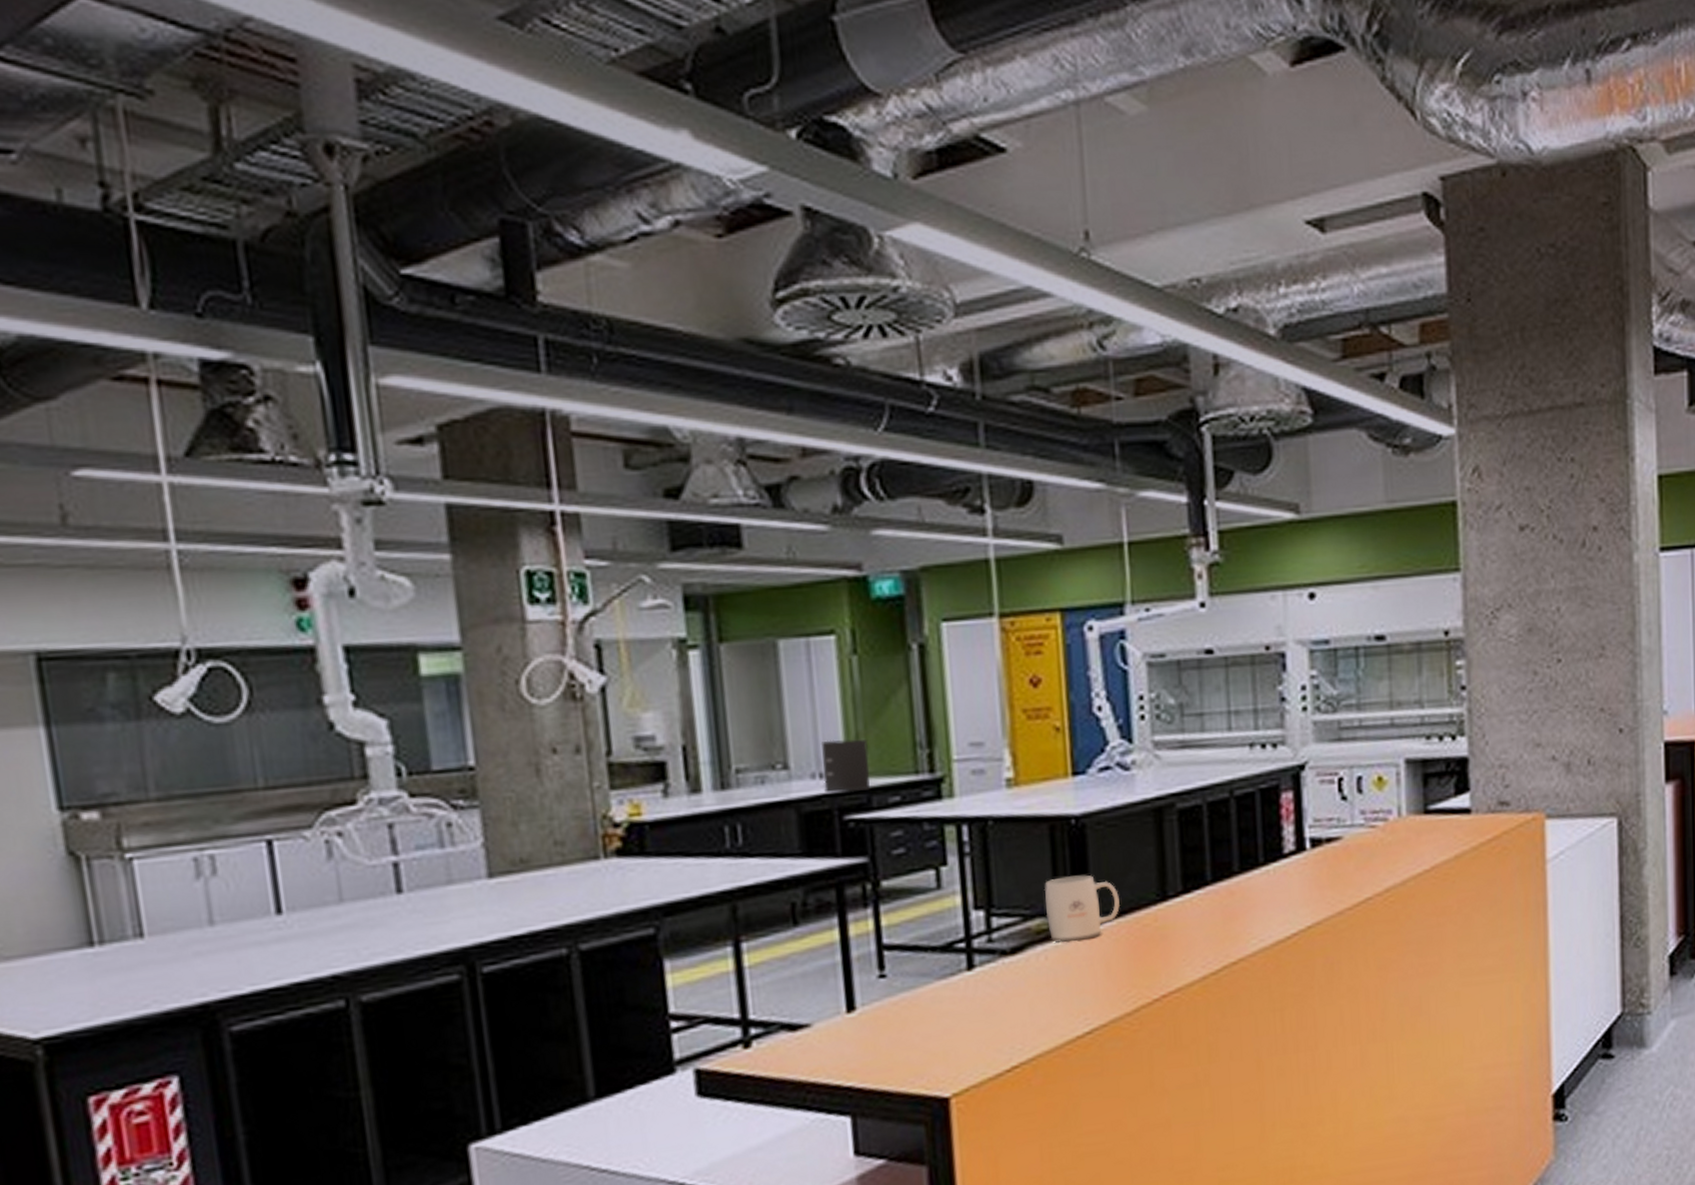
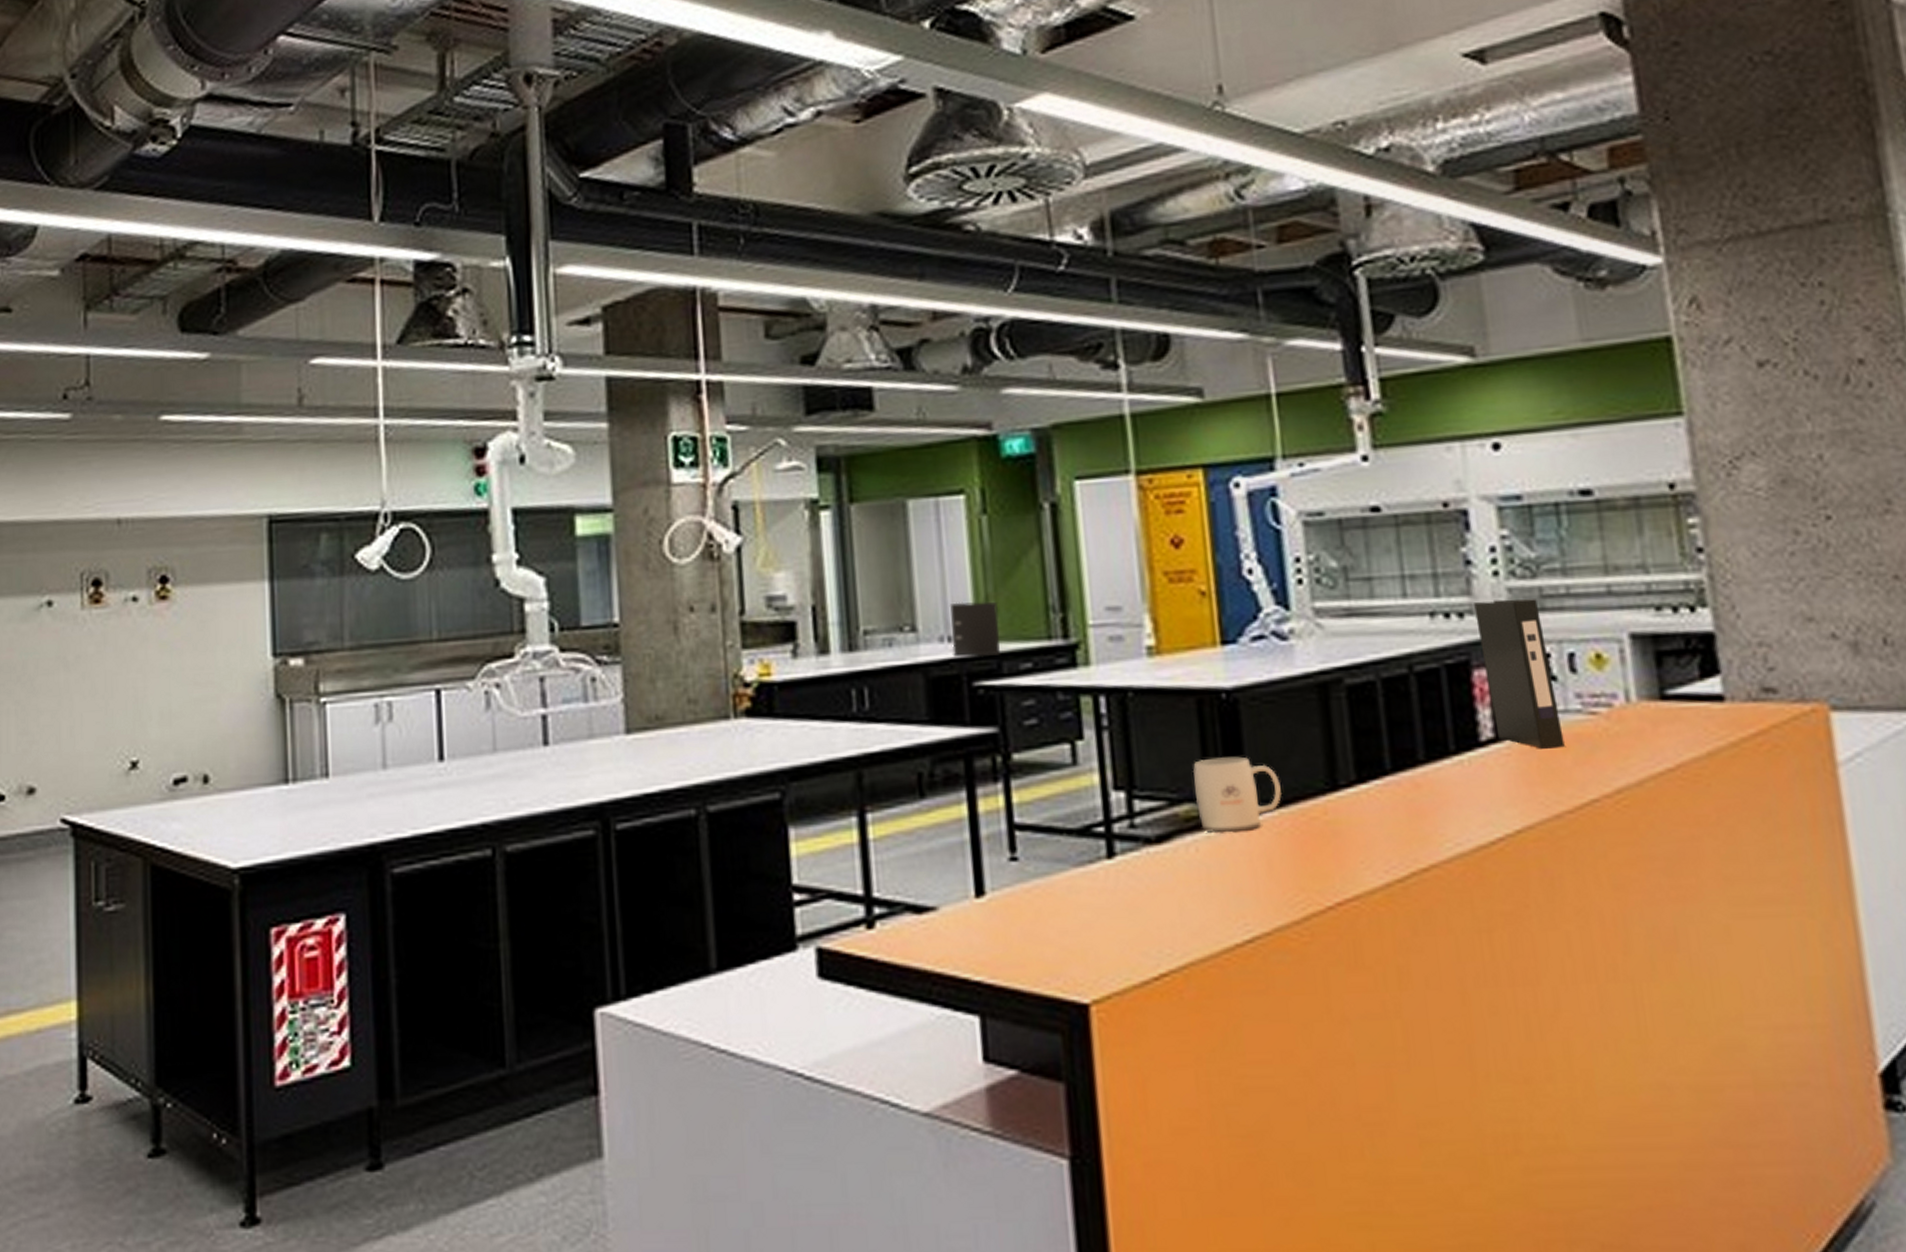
binder: none [1286,731,1349,858] -> present [1474,599,1565,749]

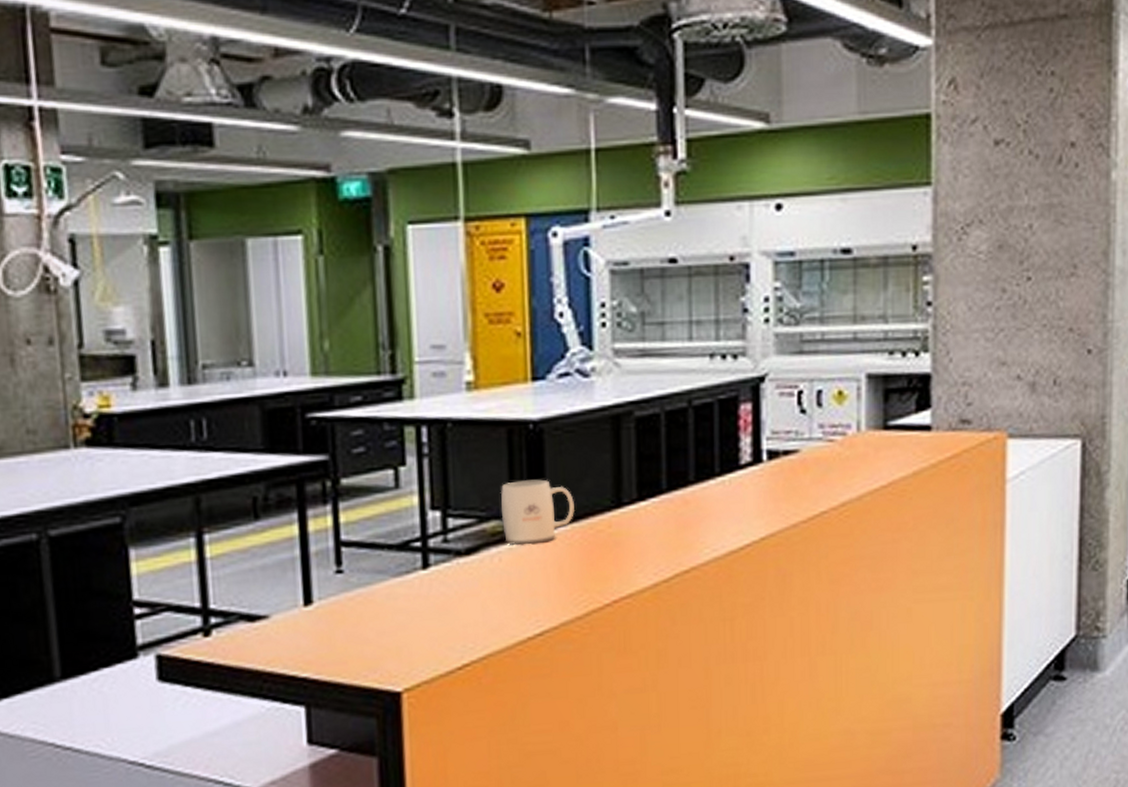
binder: present [949,601,1002,658] -> none [285,338,334,391]
binder: present [1474,599,1565,749] -> none [747,343,806,471]

